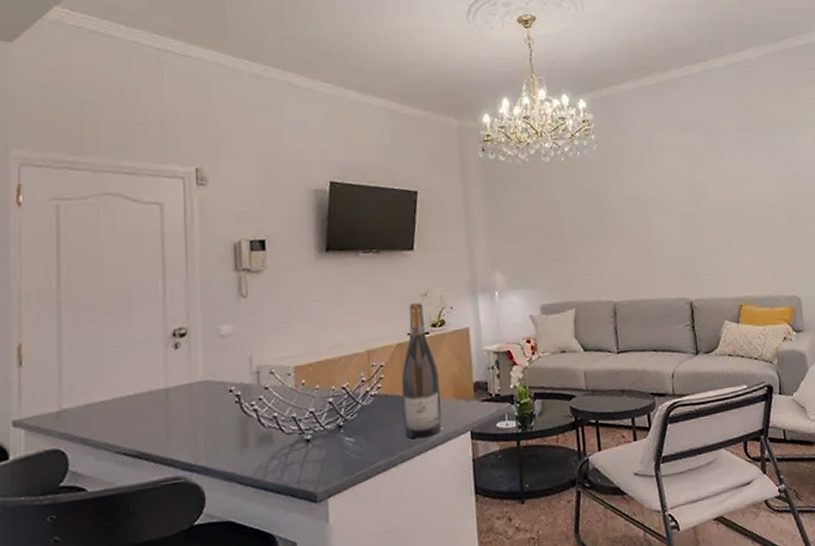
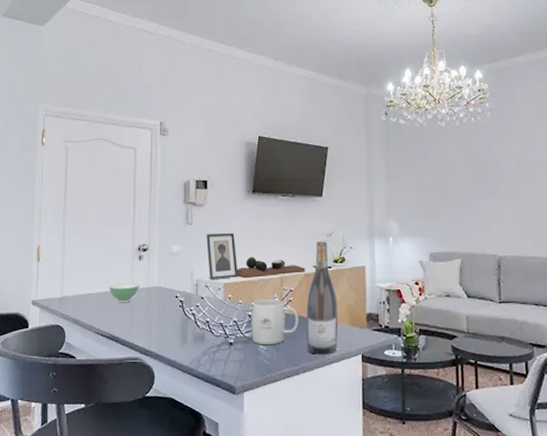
bowl: none [132,380,177,409] -> present [109,283,139,303]
picture frame: none [267,302,313,365] -> present [206,232,239,280]
decorative tray: none [310,330,398,357] -> present [236,257,305,278]
mug: none [332,378,393,437] -> present [251,299,299,346]

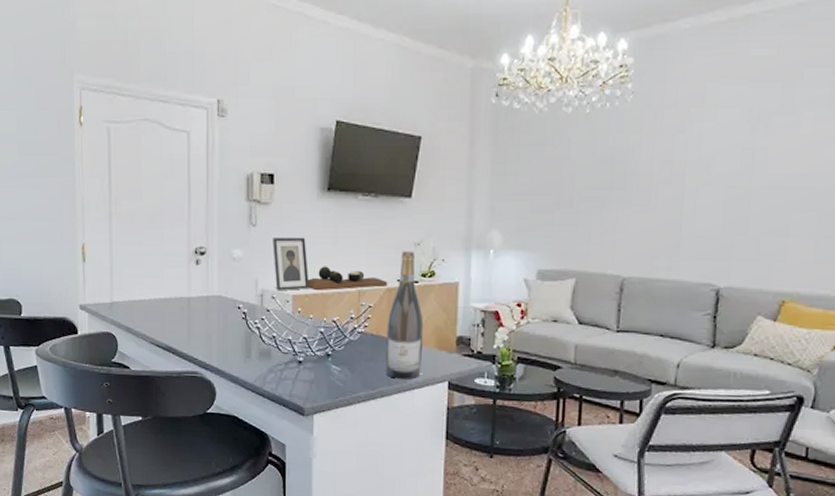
bowl: present [109,283,139,303] -> none [163,290,197,312]
mug: present [251,299,299,346] -> none [323,314,378,366]

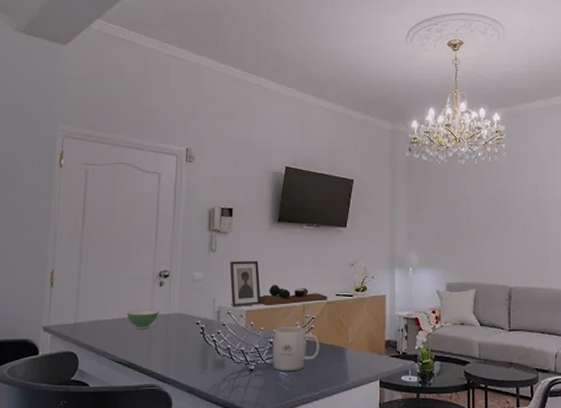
bowl: none [163,290,197,312] -> present [126,310,159,330]
mug: none [323,314,378,366] -> present [272,326,320,372]
wine bottle: present [385,251,424,381] -> none [326,270,358,382]

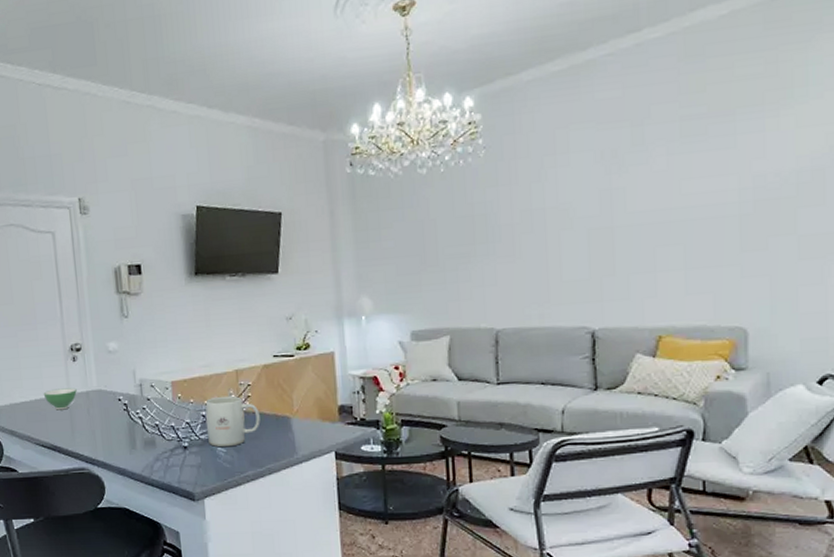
picture frame: present [230,260,261,307] -> none [146,323,187,379]
decorative tray: present [259,284,328,305] -> none [184,349,264,374]

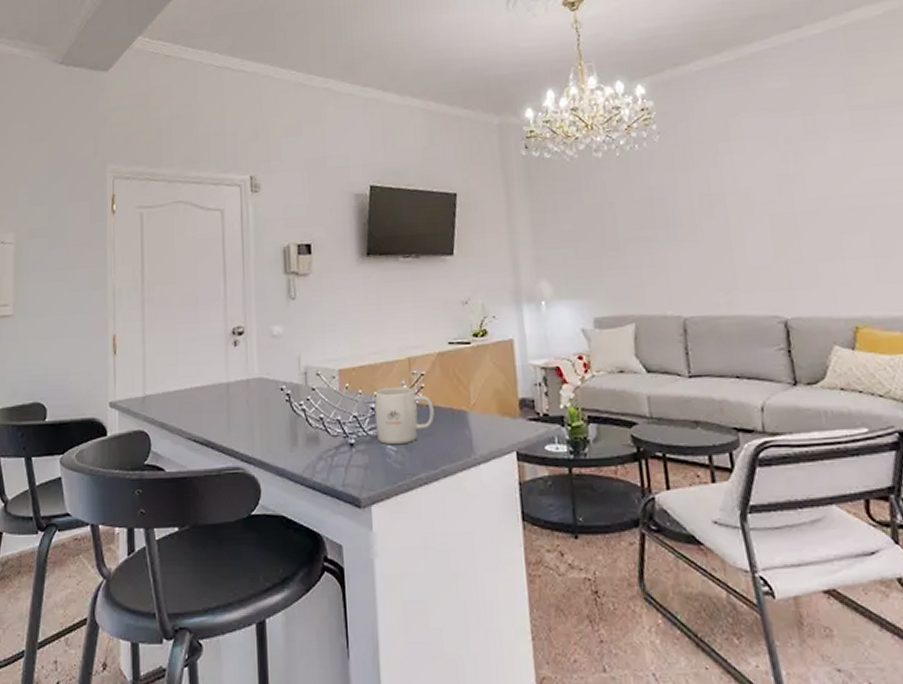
bowl: present [43,388,77,410] -> none [199,375,236,400]

